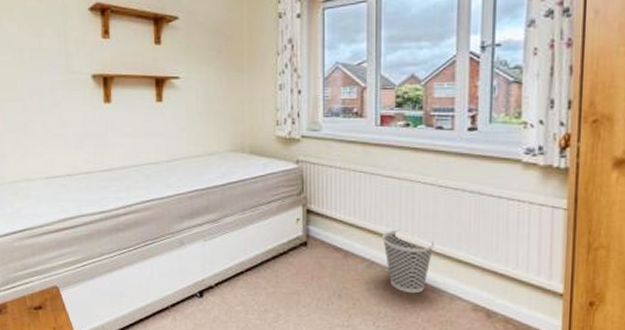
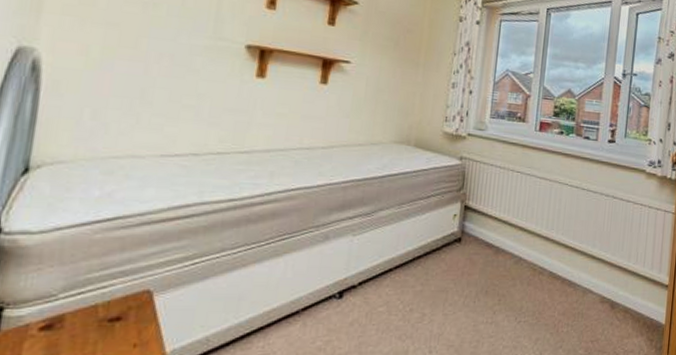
wastebasket: present [381,230,435,294] -> none [530,227,575,288]

